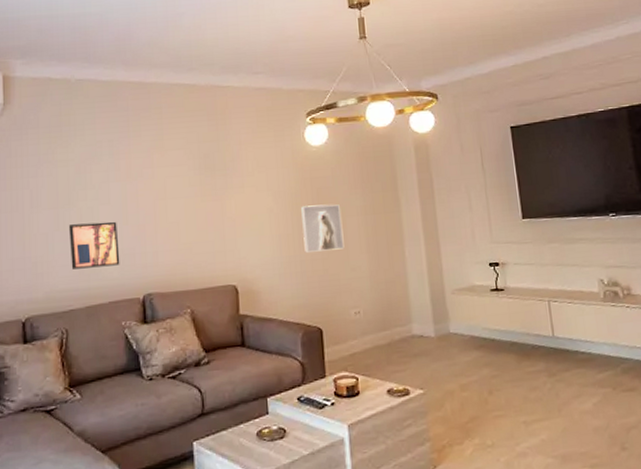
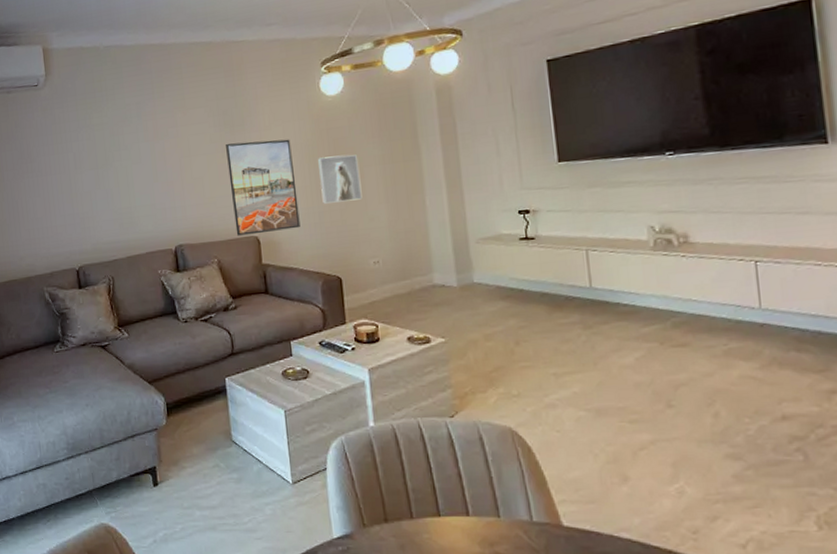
wall art: present [68,221,120,269] -> none [107,179,154,224]
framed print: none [206,186,281,285] -> present [226,139,300,236]

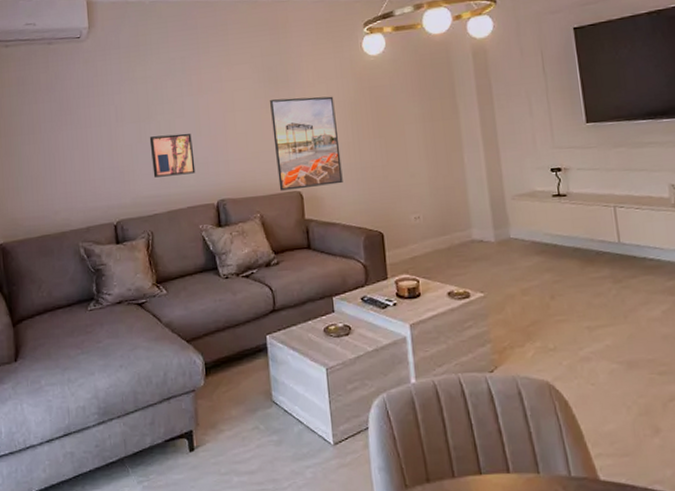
wall art: none [107,179,154,224] -> present [149,133,196,178]
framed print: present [318,155,363,204] -> none [361,112,404,160]

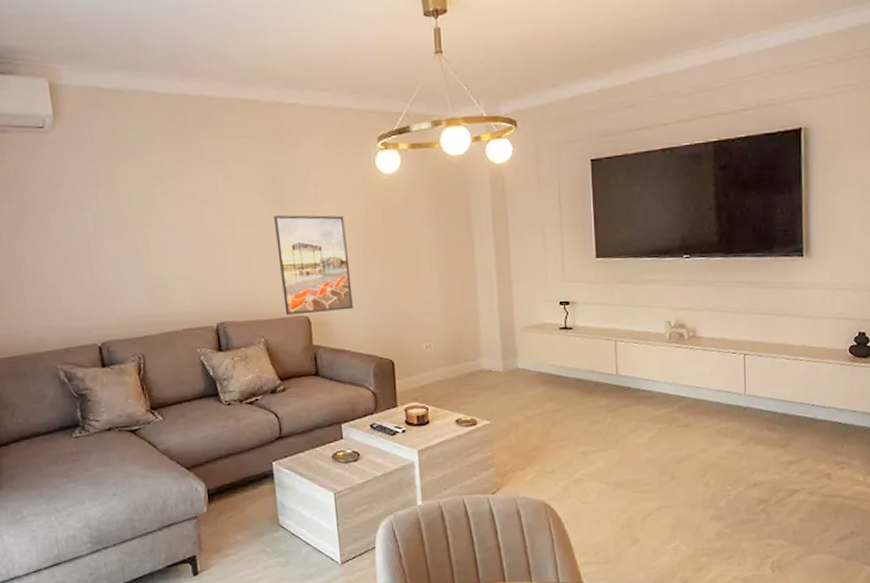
wall art: present [149,133,196,178] -> none [135,248,191,296]

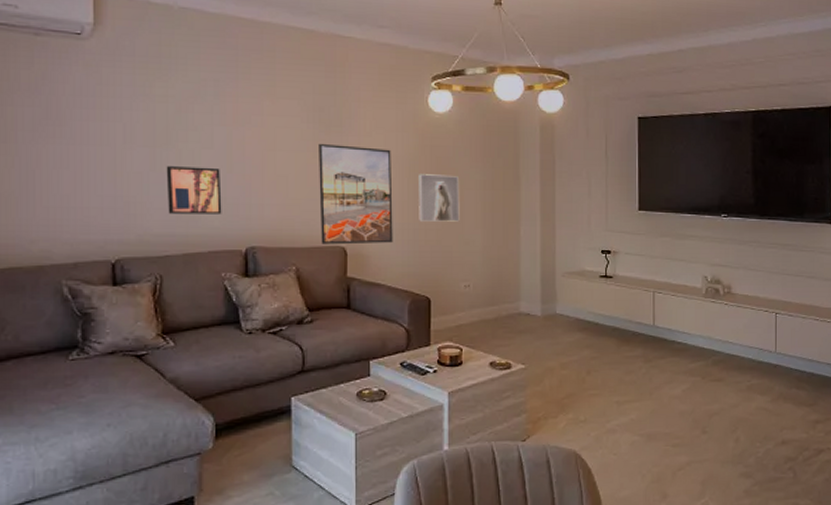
wall art: none [135,248,191,296] -> present [166,166,222,214]
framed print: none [373,237,416,286] -> present [419,174,460,222]

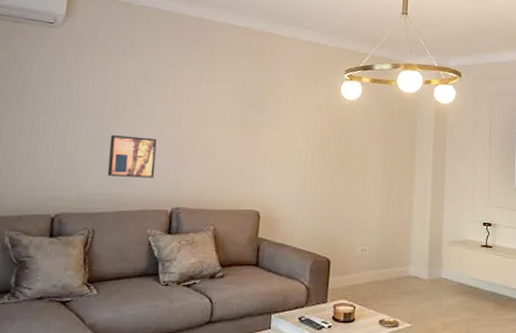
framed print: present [319,143,393,245] -> none [238,121,306,210]
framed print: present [419,174,460,222] -> none [325,150,363,193]

